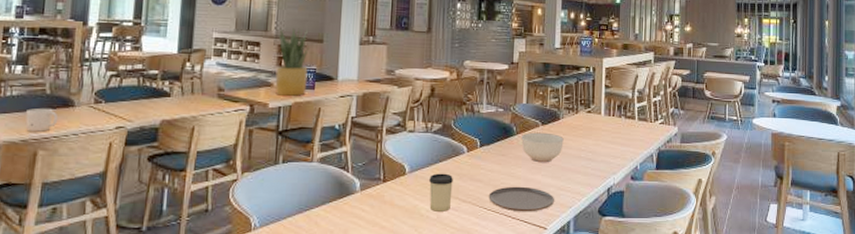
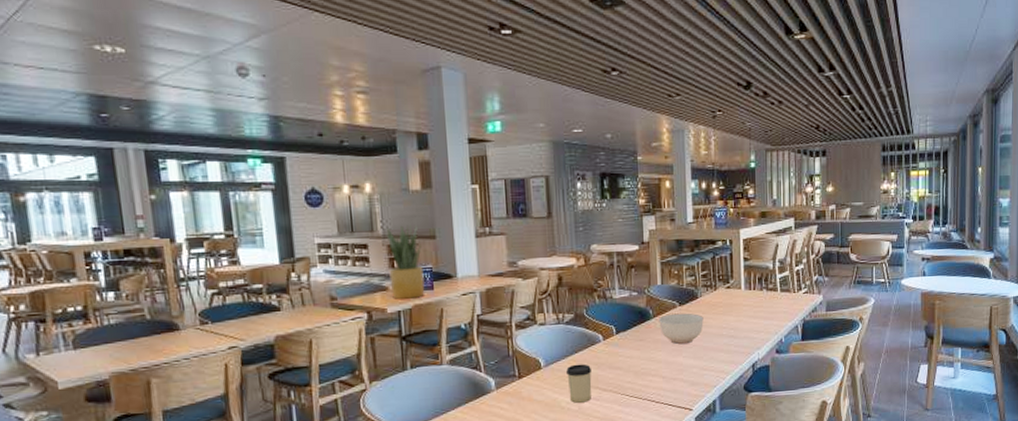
mug: present [25,108,59,132] -> none [129,334,166,360]
plate: present [488,186,555,212] -> none [629,369,699,396]

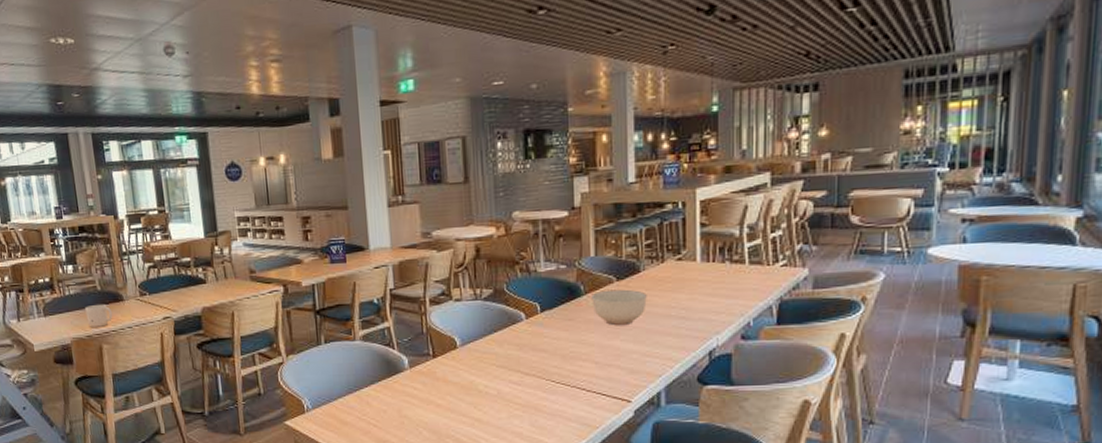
mug: none [129,334,166,360] -> present [85,304,113,327]
planter: present [384,223,425,299] -> none [298,194,338,272]
cup: present [566,364,592,403] -> none [484,344,513,387]

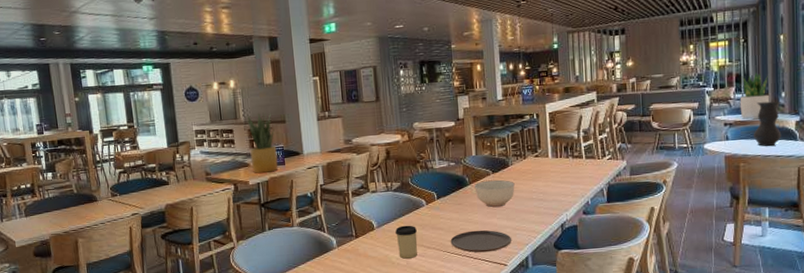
mug: present [85,304,113,327] -> none [63,204,88,225]
planter: none [298,194,338,272] -> present [245,111,279,173]
cup: none [484,344,513,387] -> present [395,225,418,259]
plate: none [556,354,640,384] -> present [450,229,512,253]
planter: none [988,145,1038,215] -> present [739,72,770,120]
vase: none [1005,188,1055,253] -> present [753,101,782,146]

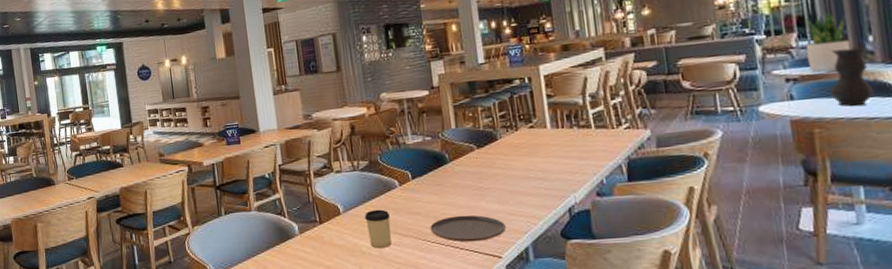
planter: present [245,111,279,173] -> none [198,87,234,154]
bowl: present [474,179,515,207] -> none [456,155,507,188]

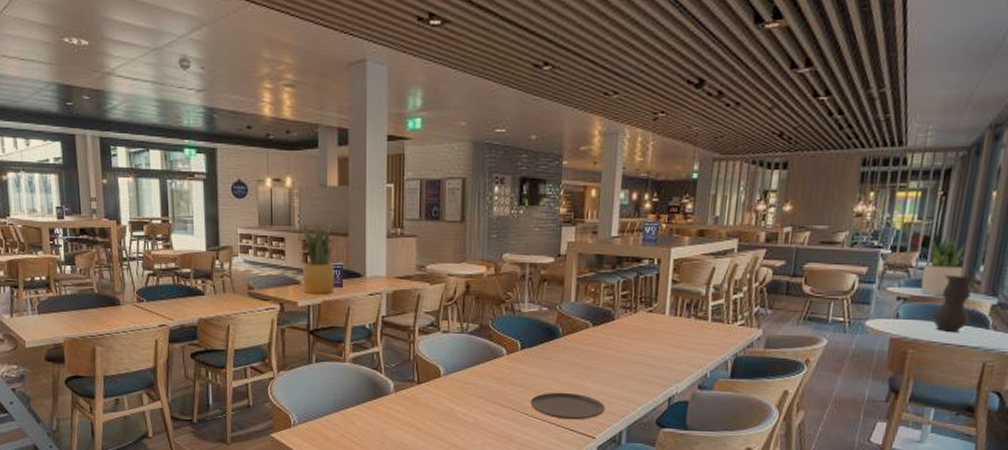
planter: none [198,87,234,154] -> present [301,219,334,294]
cup: present [365,209,392,248] -> none [466,376,491,416]

